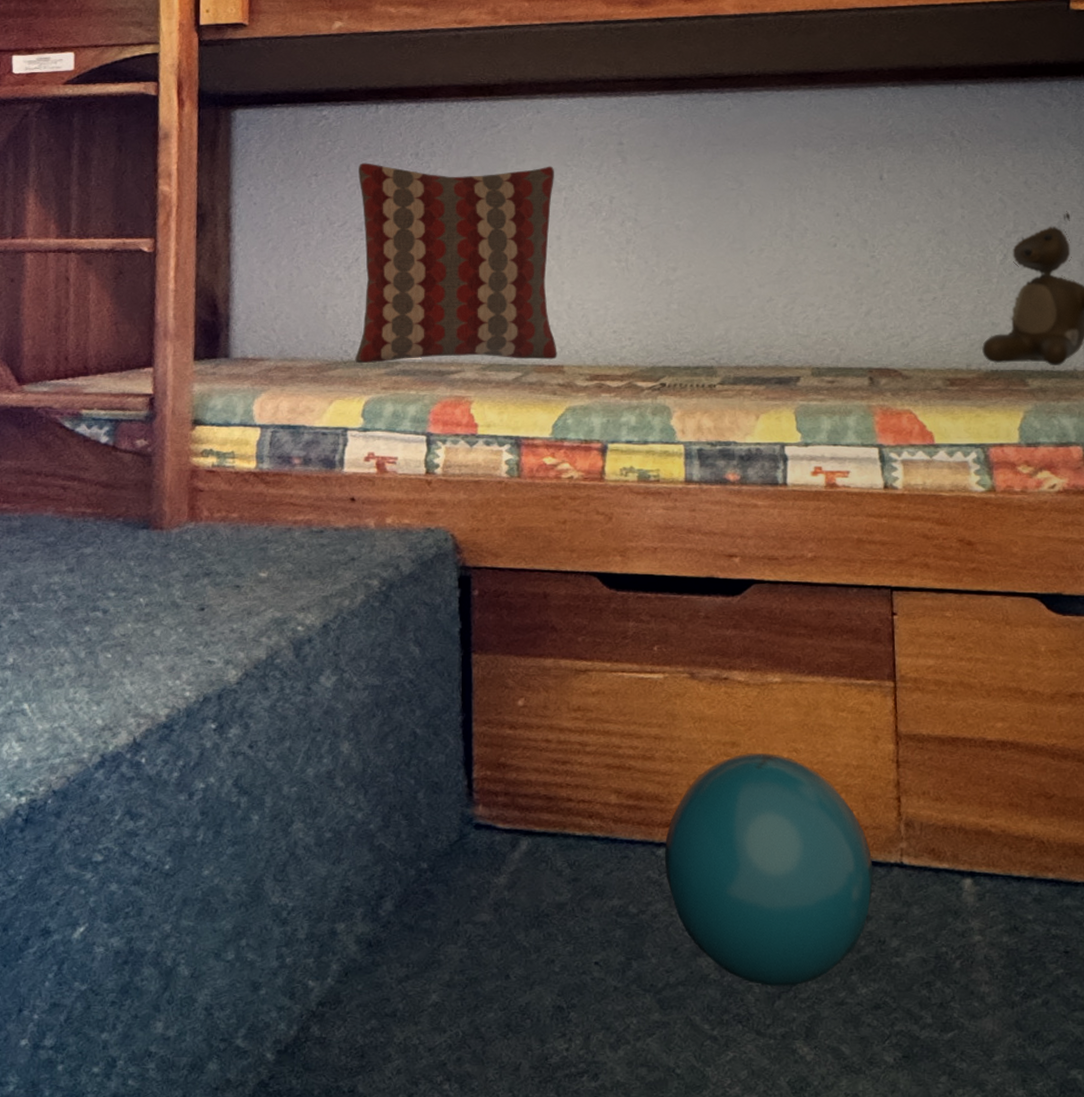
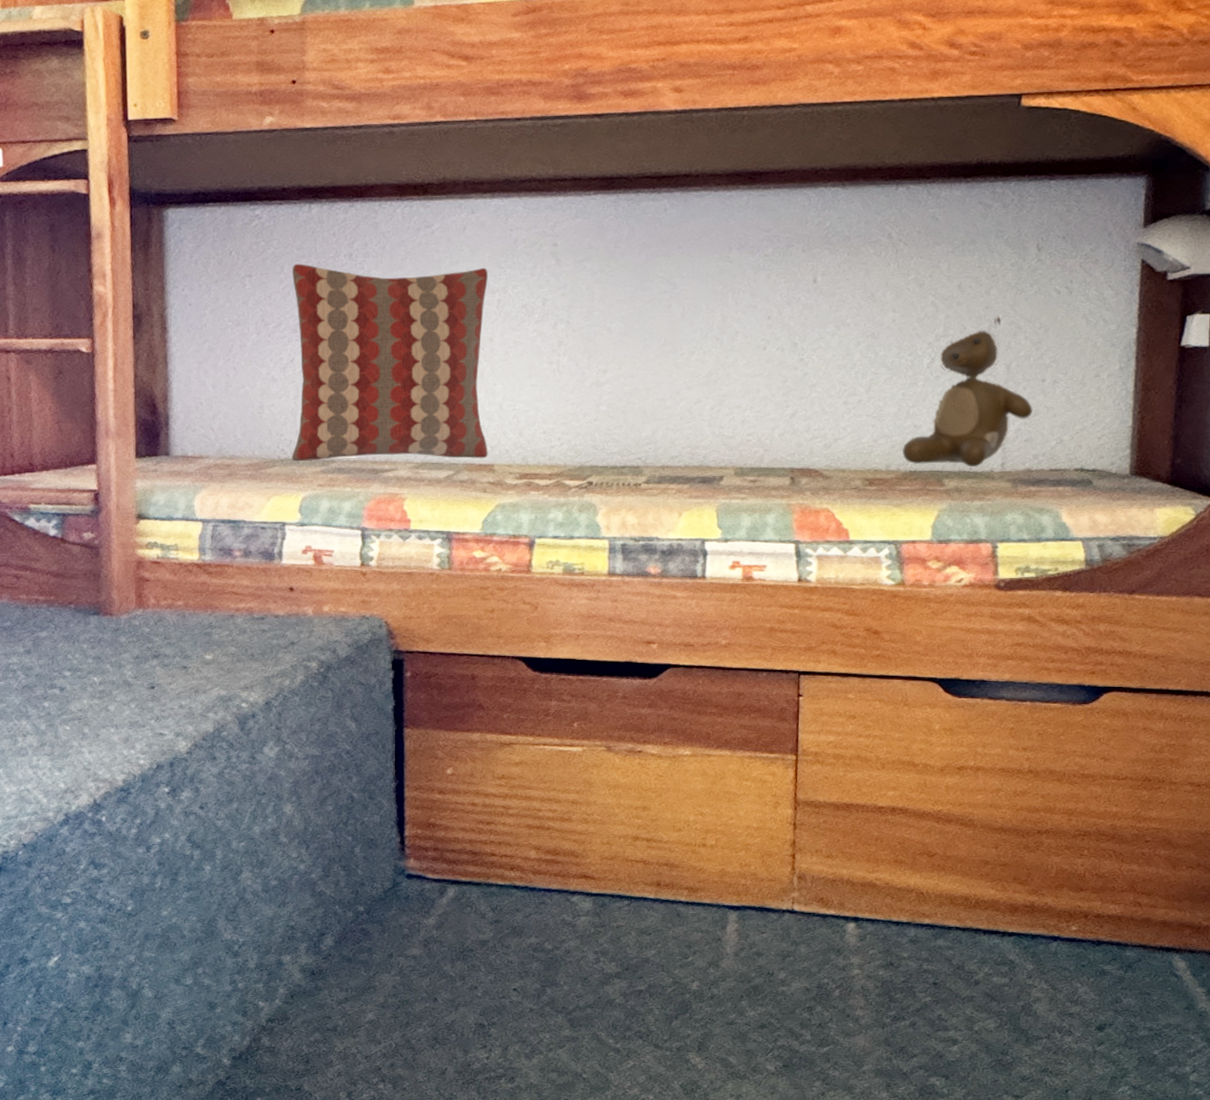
ball: present [664,752,874,986] -> none [578,815,767,1009]

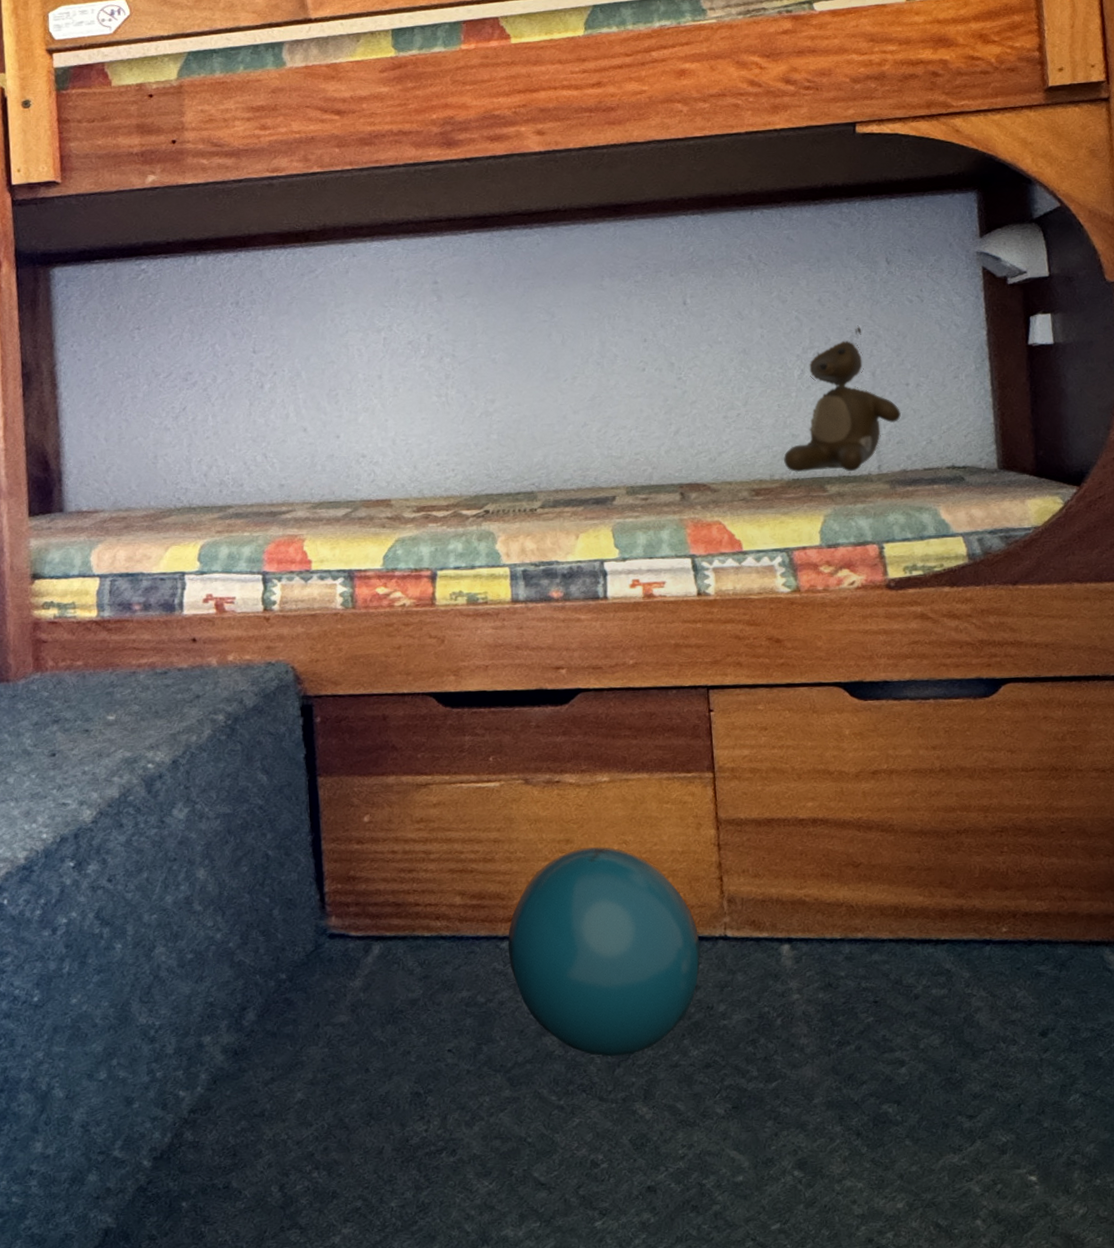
pillow: present [292,263,488,462] -> none [180,307,385,510]
ball: none [578,815,767,1009] -> present [507,846,701,1057]

